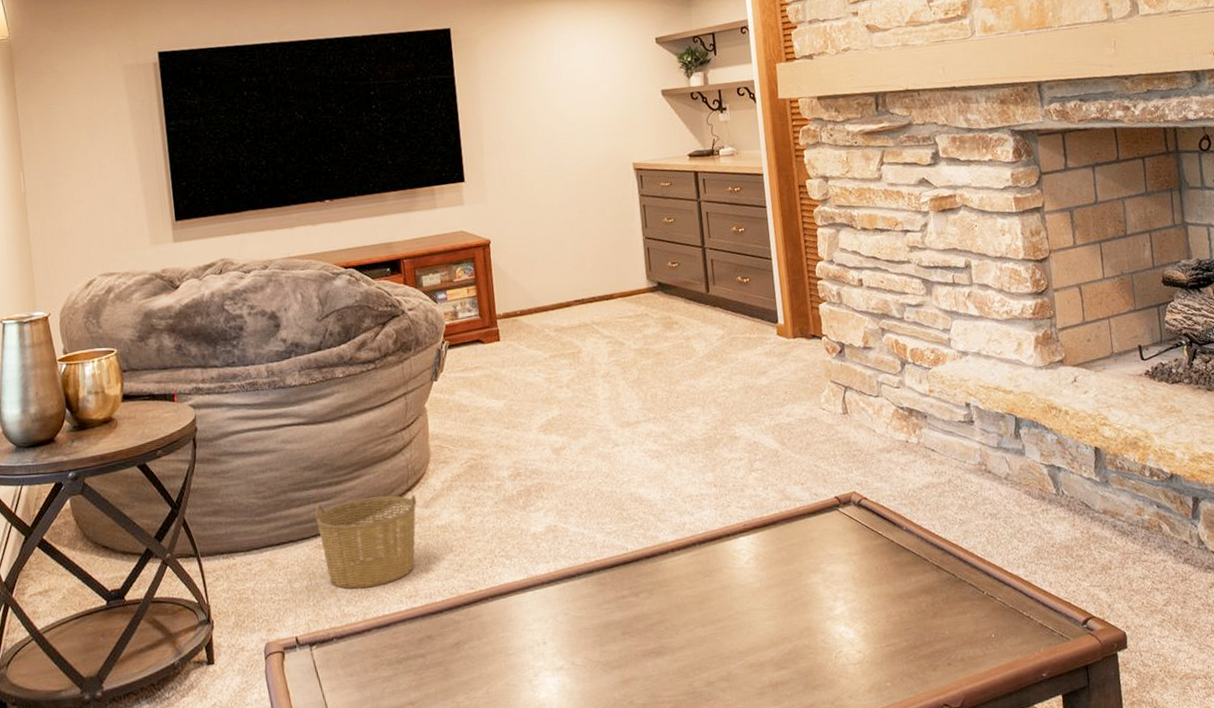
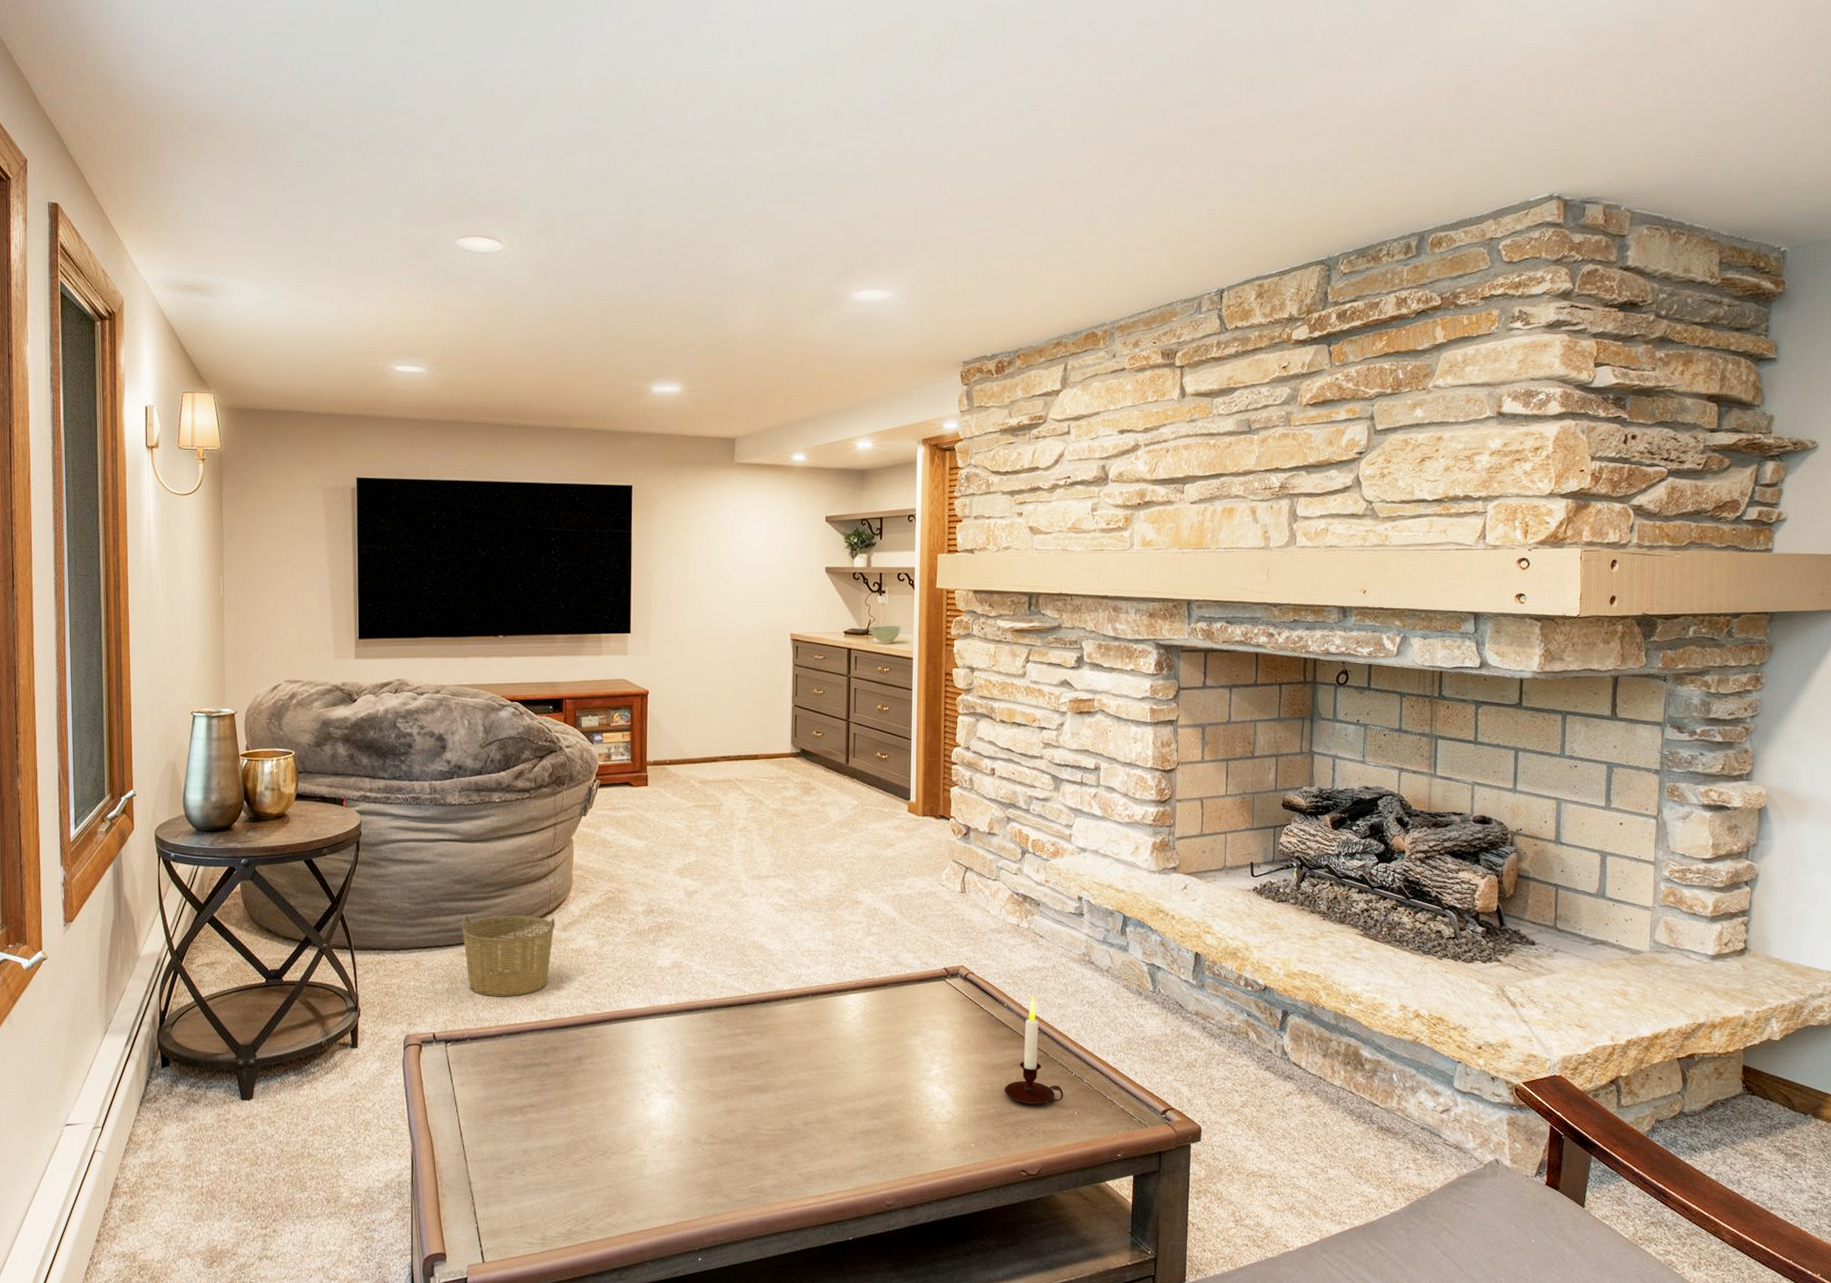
bowl: none [714,142,748,163] -> present [870,626,902,644]
candle: none [914,514,978,633] -> present [1004,995,1064,1105]

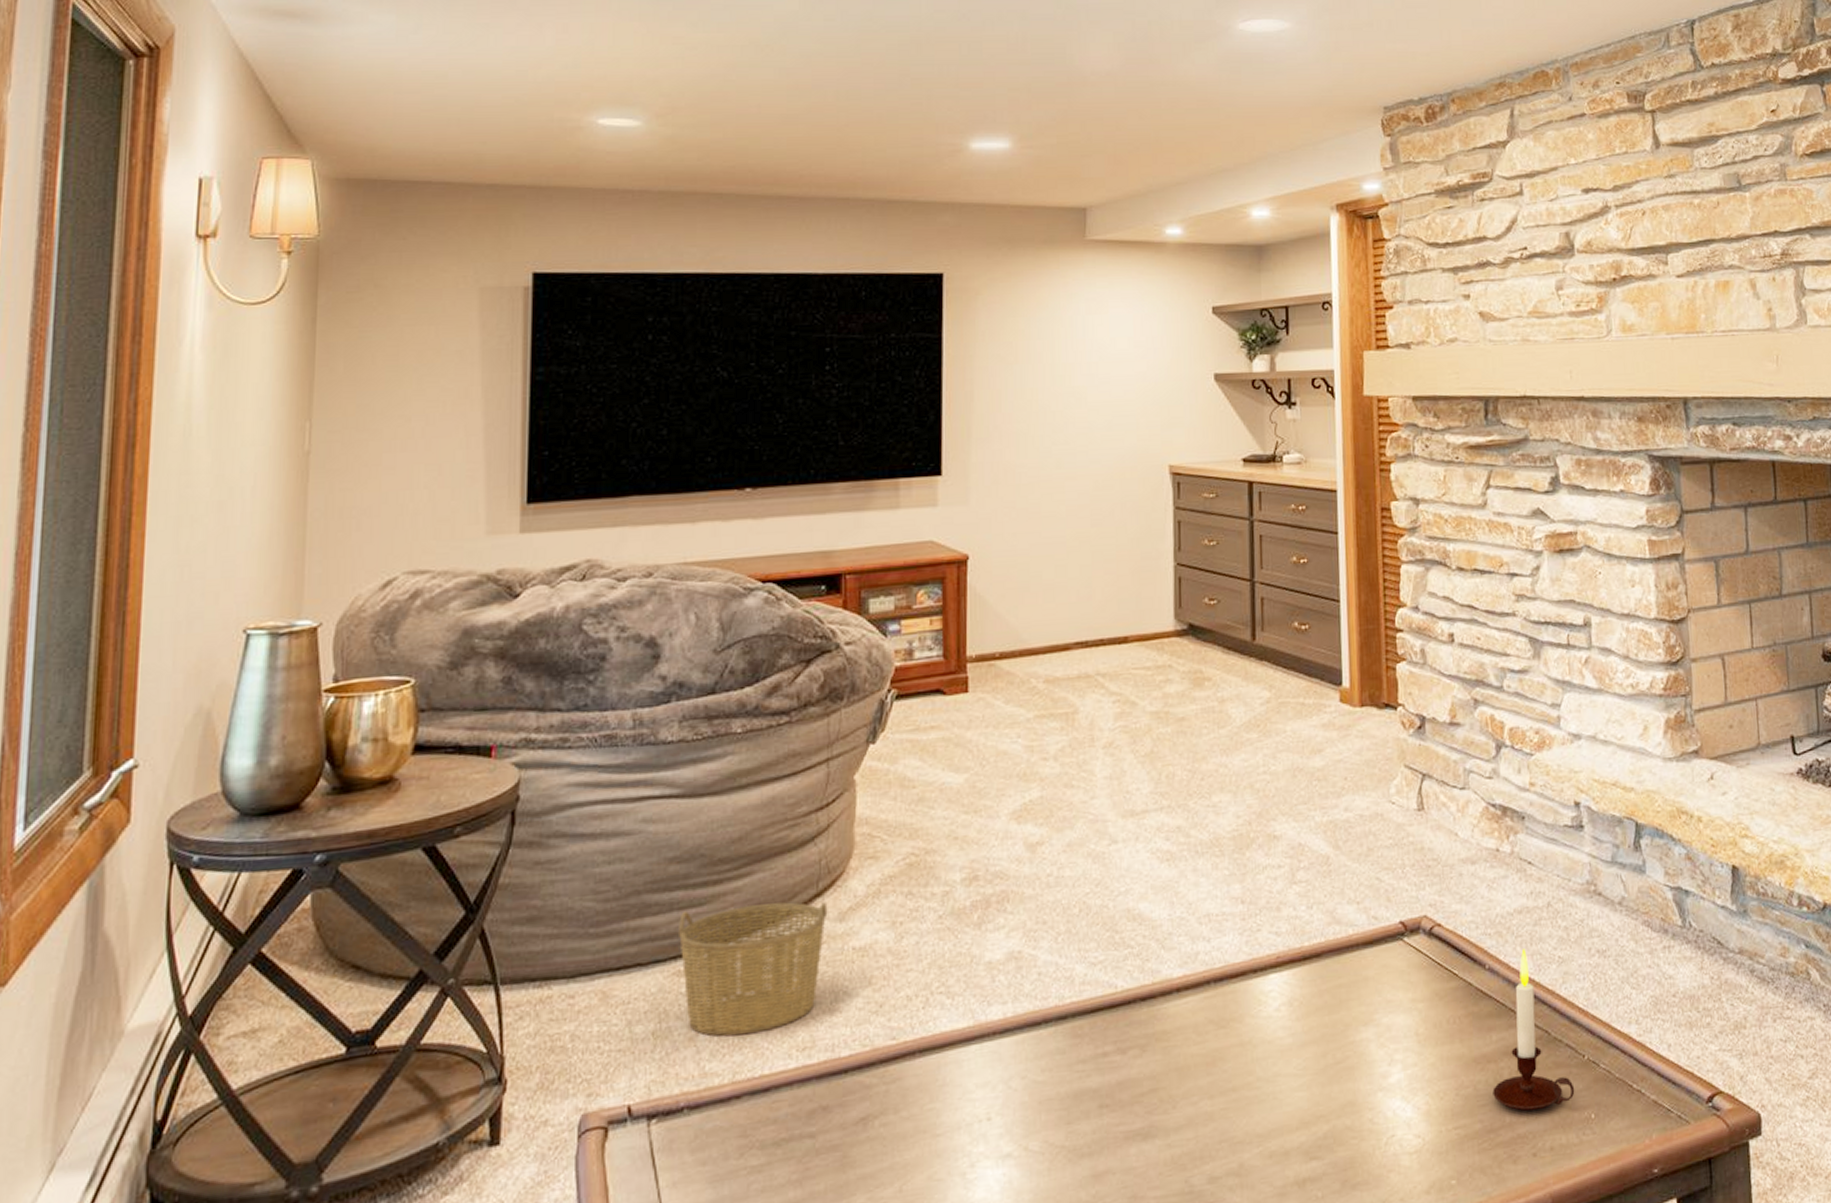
bowl: present [870,626,902,644] -> none [1277,447,1321,474]

